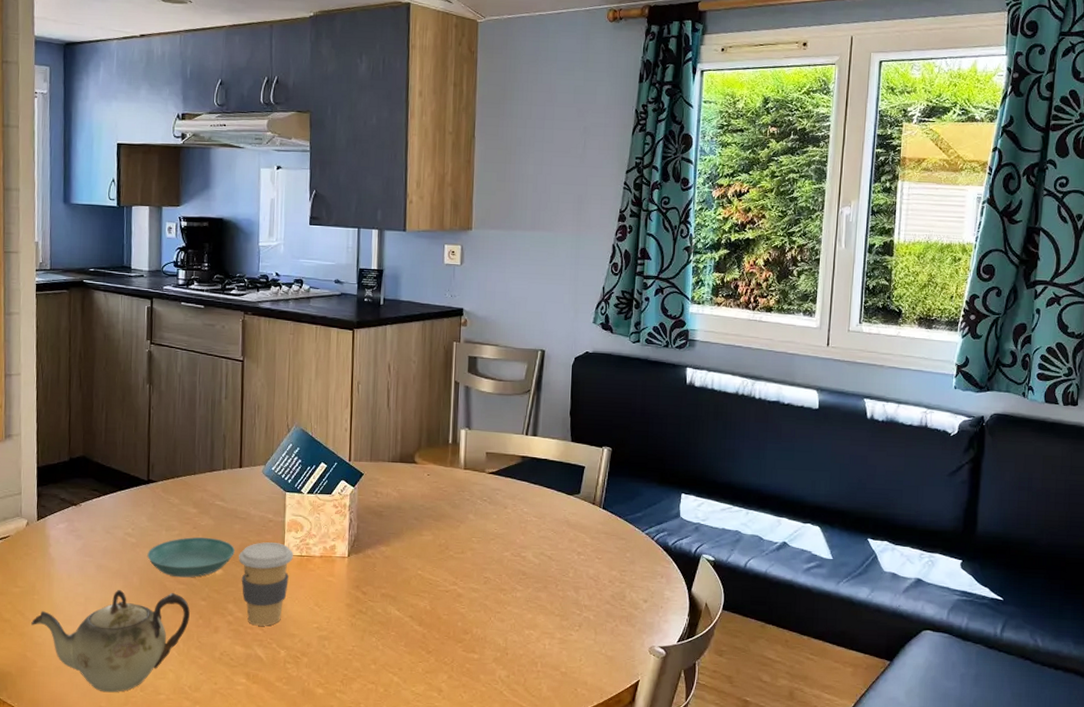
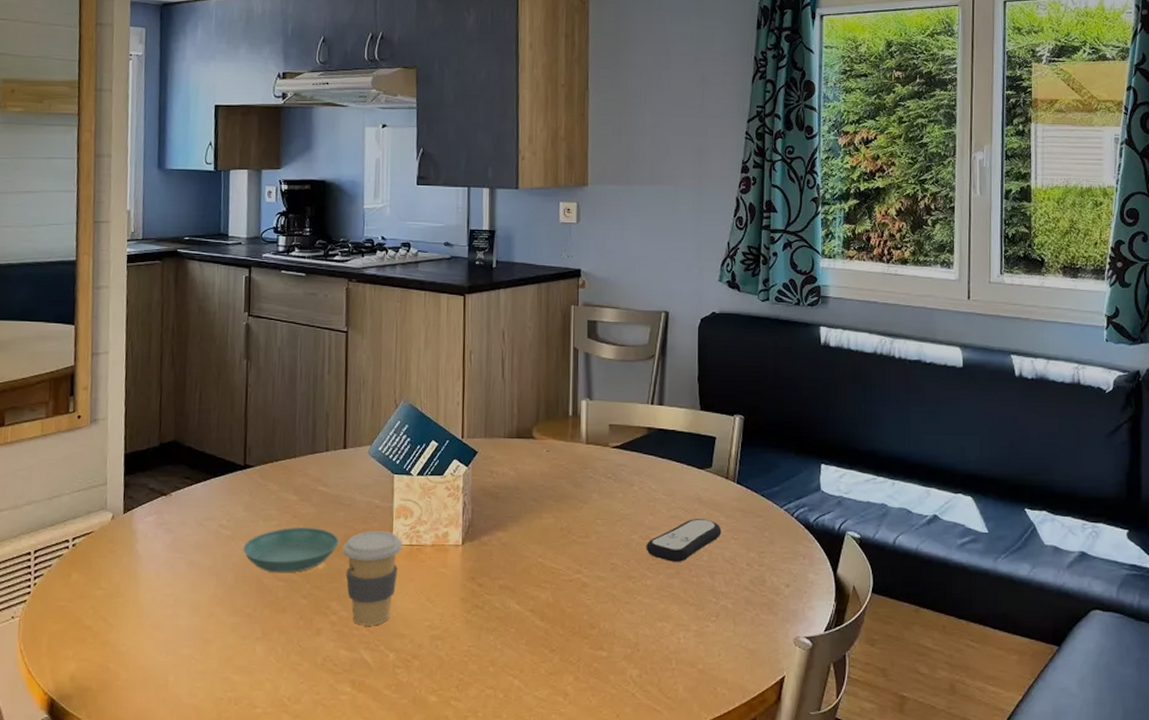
teapot: present [31,589,190,693] -> none [115,588,290,708]
remote control: none [517,539,587,577] -> present [646,519,722,562]

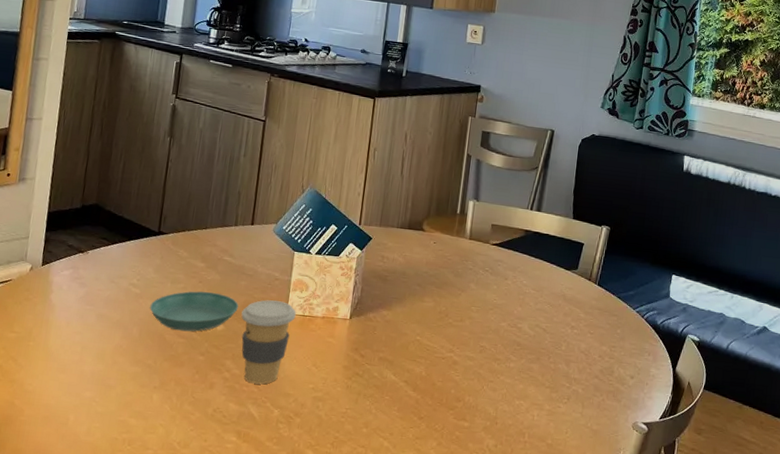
remote control: present [646,519,722,562] -> none [512,313,580,350]

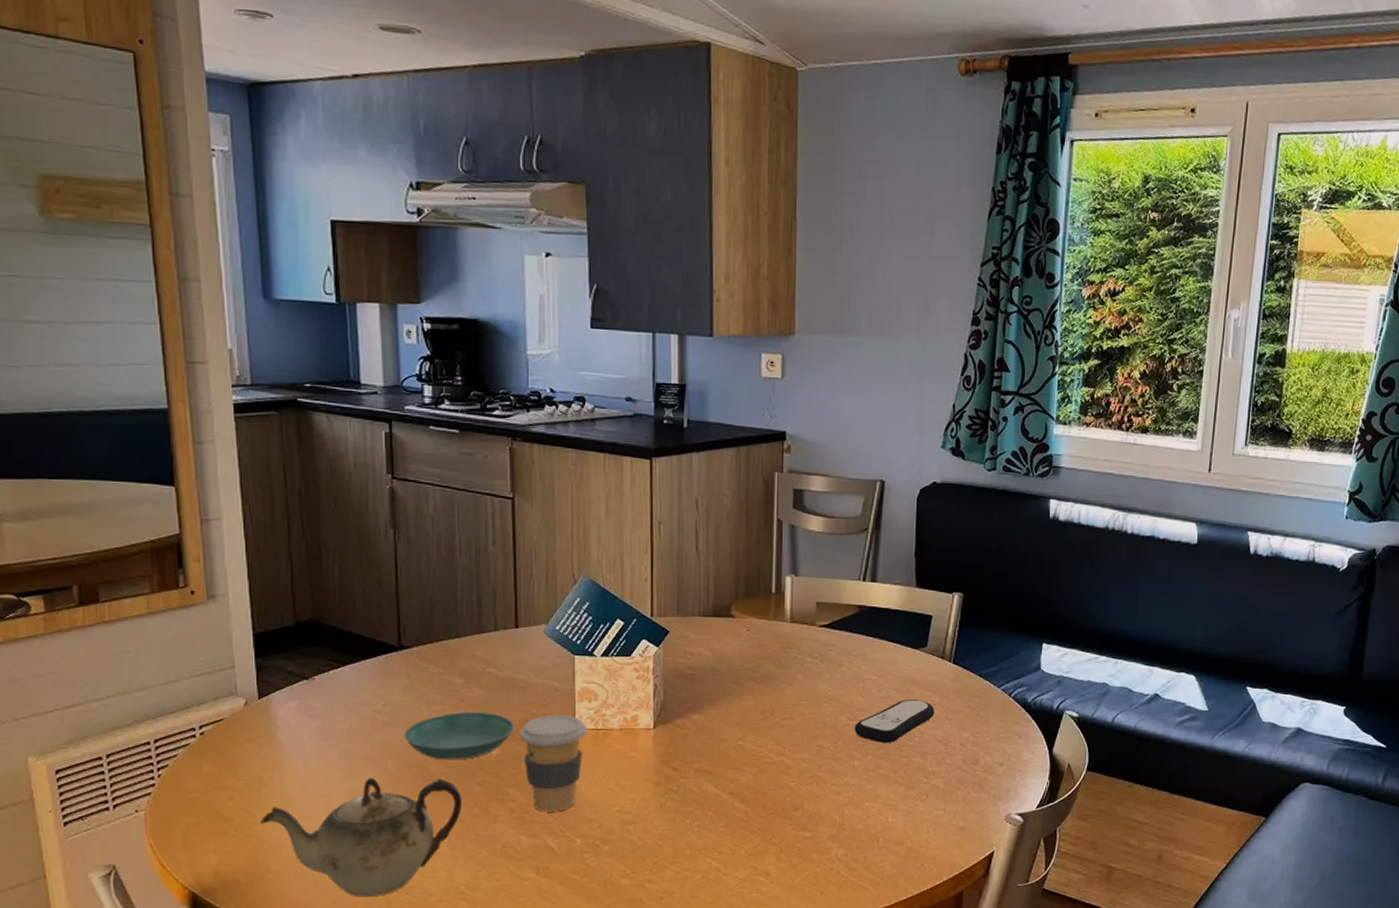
teapot: none [23,339,187,446] -> present [260,777,462,898]
remote control: none [512,313,580,350] -> present [854,699,935,743]

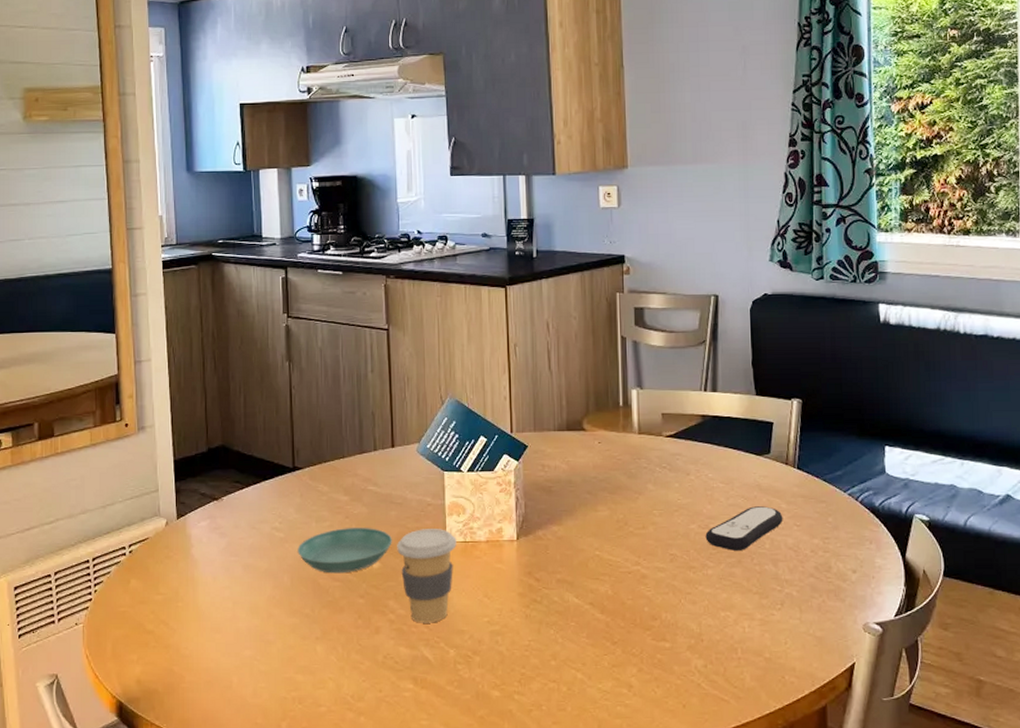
teapot: present [260,777,462,898] -> none [177,590,347,707]

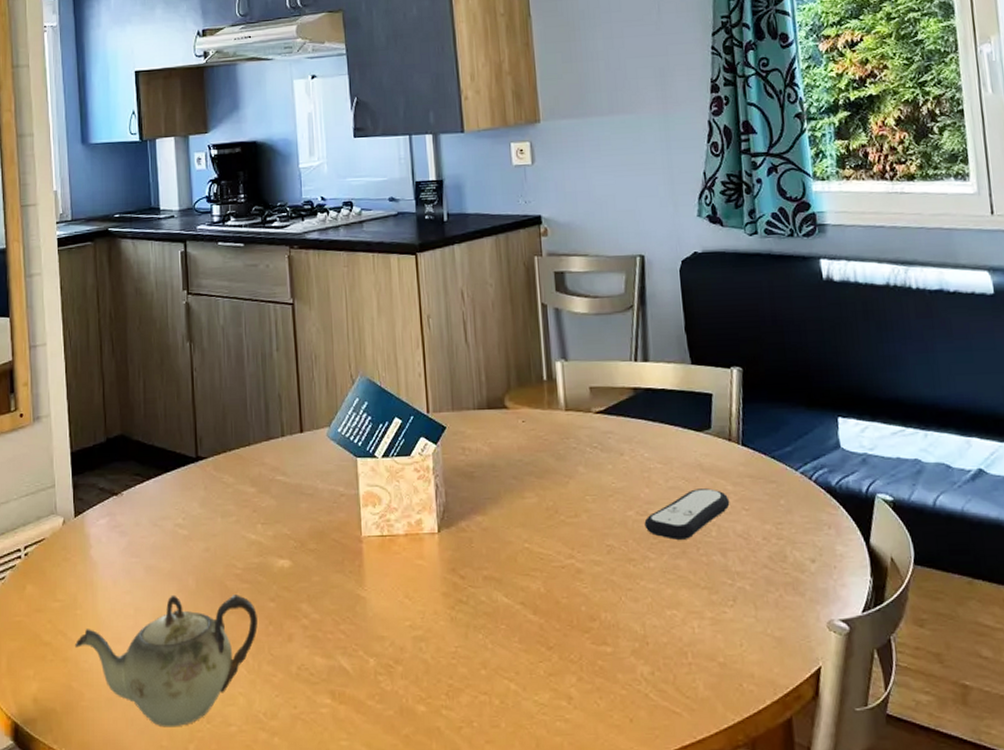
teapot: none [177,590,347,707] -> present [75,594,258,728]
saucer: present [297,527,392,574] -> none [202,521,303,575]
coffee cup: present [397,529,457,623] -> none [309,522,373,629]

